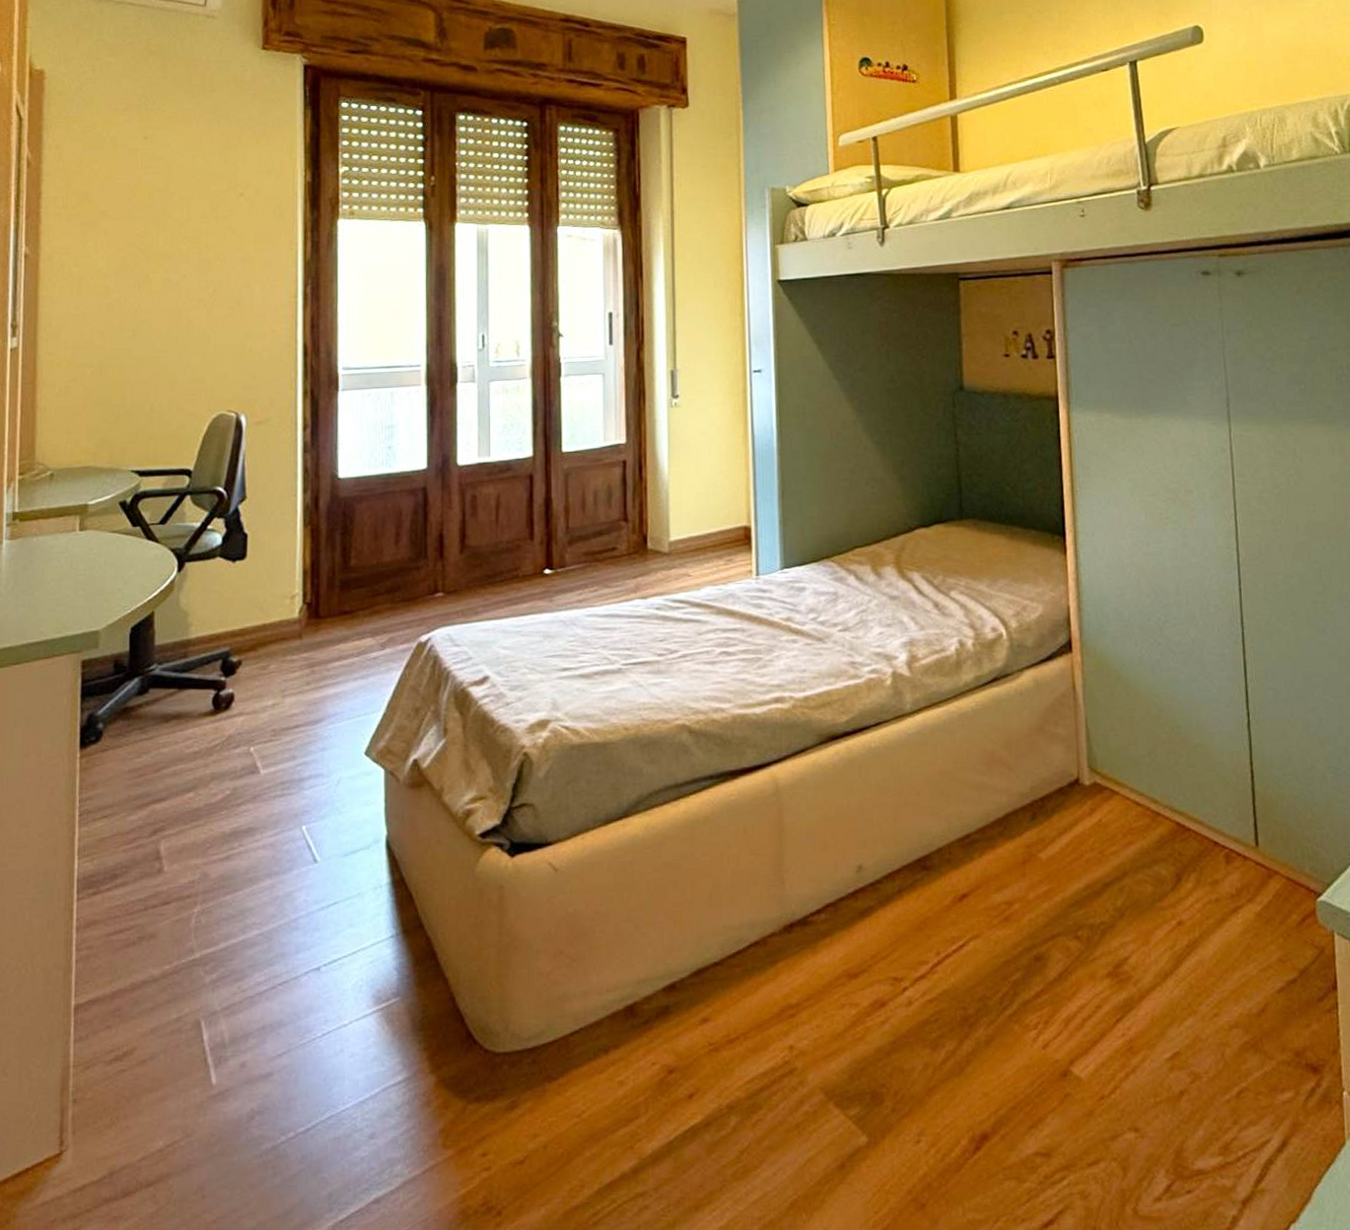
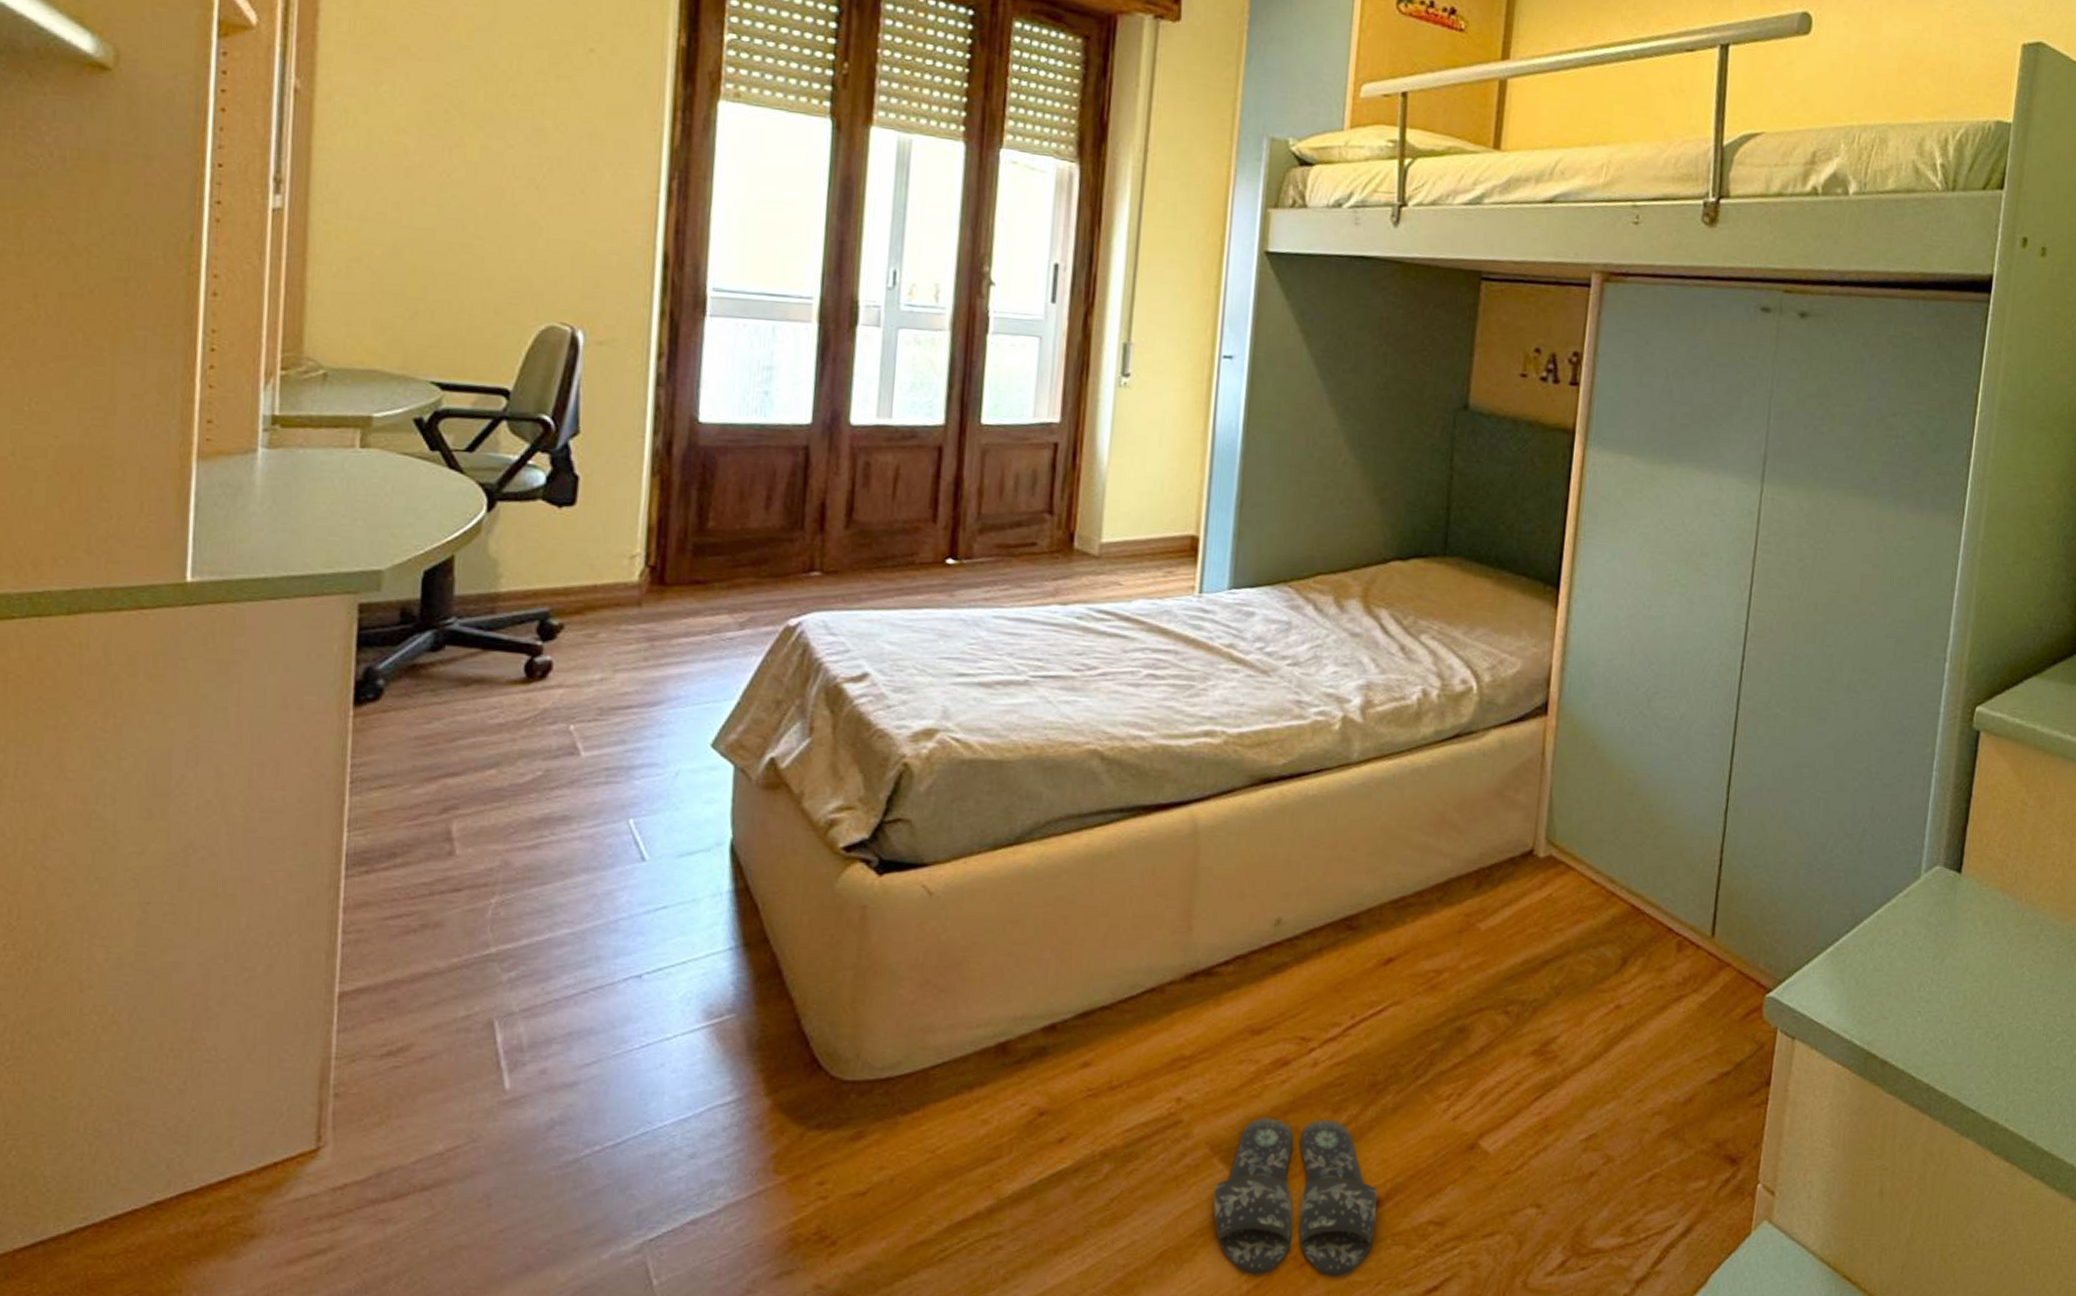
slippers: none [833,1056,986,1220] -> present [1213,1117,1377,1278]

